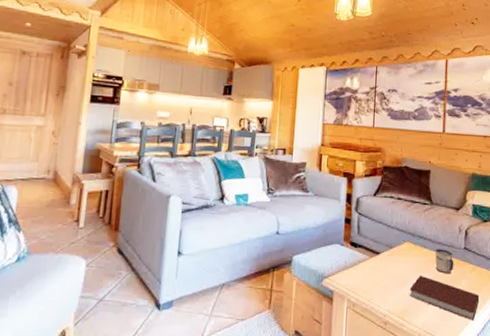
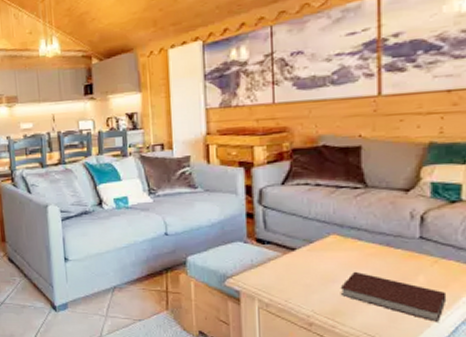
mug: present [435,249,454,274] -> none [376,240,405,269]

